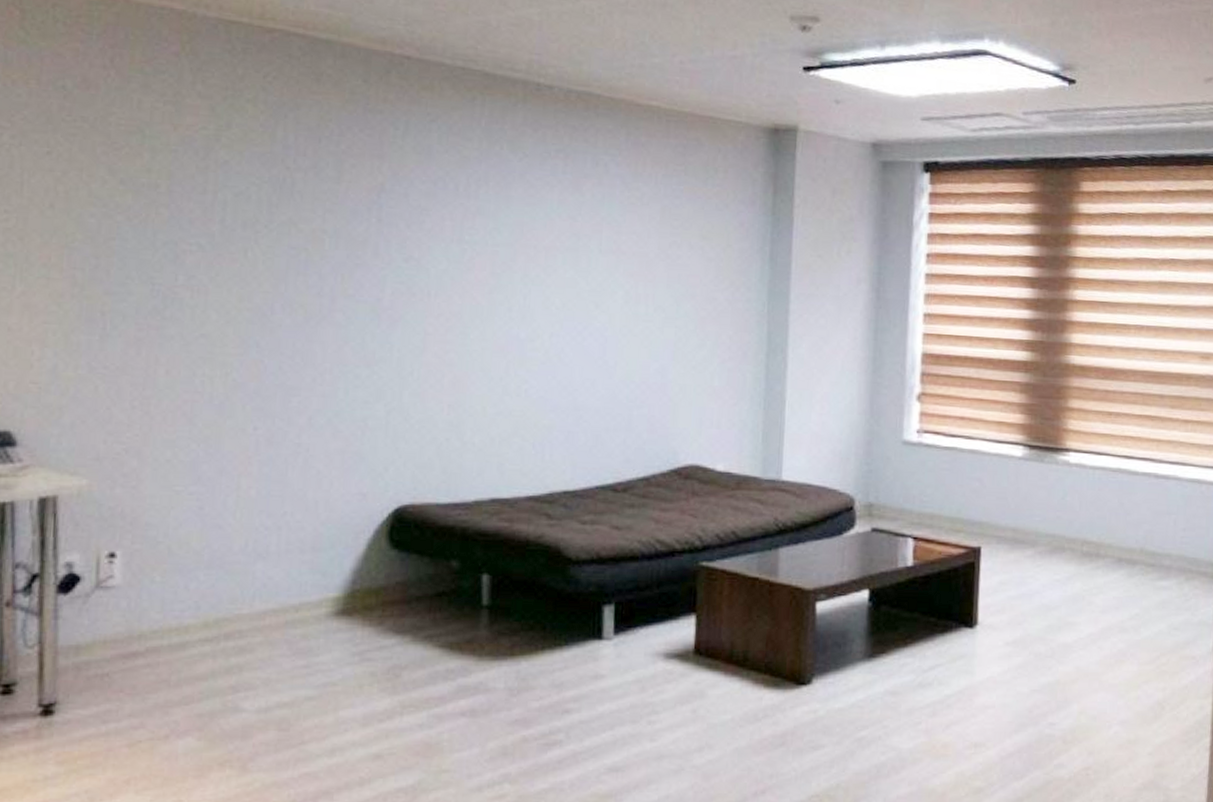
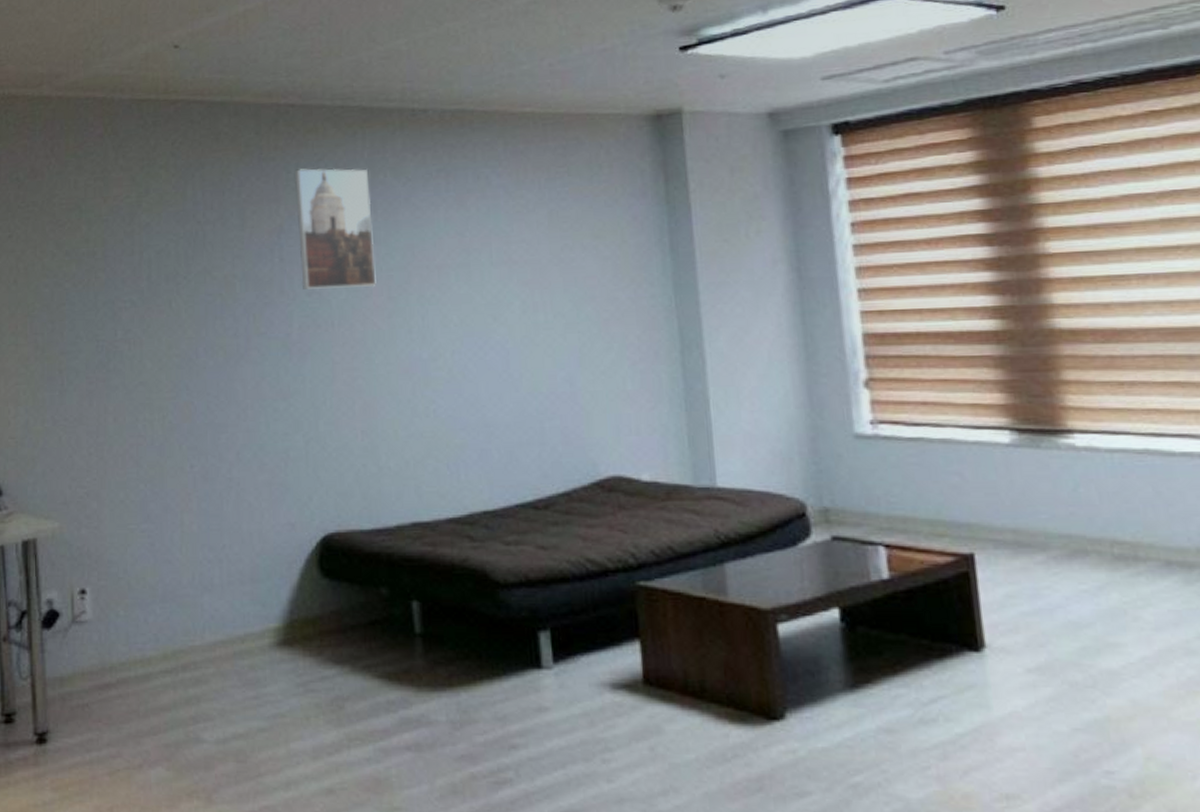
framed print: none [399,127,484,261] -> present [294,168,376,290]

